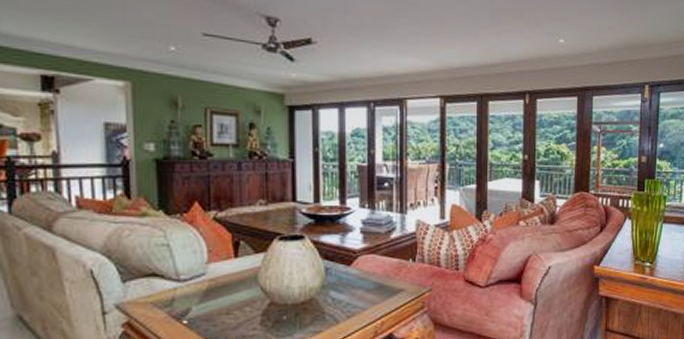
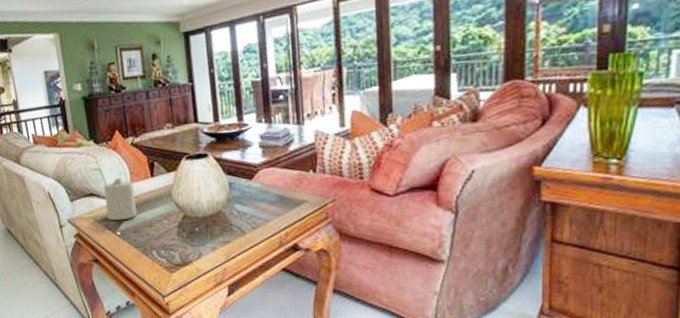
candle: none [170,256,211,307] -> present [103,178,137,221]

